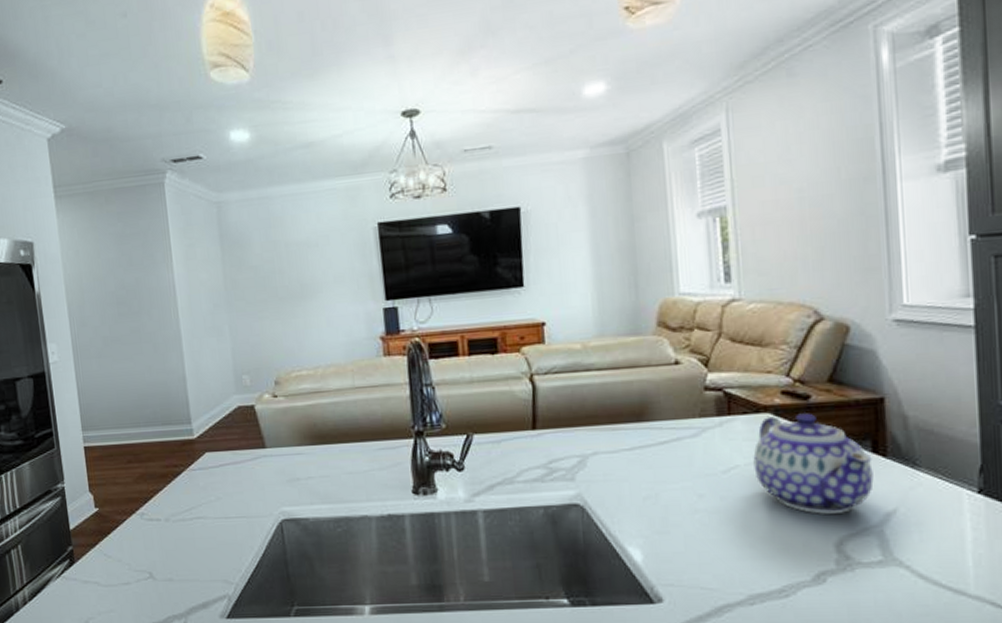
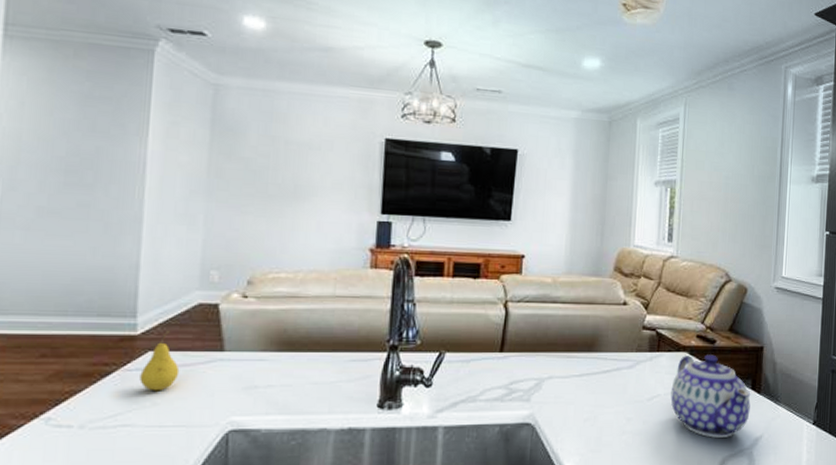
fruit: none [202,432,233,487] -> present [139,330,180,391]

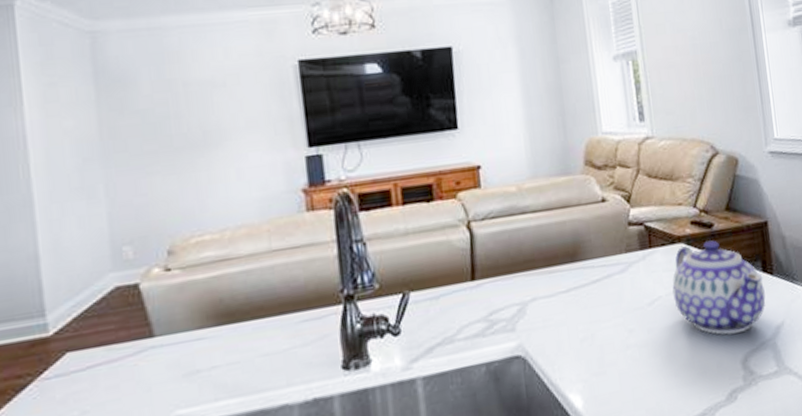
fruit: present [139,330,180,391] -> none [61,323,107,398]

